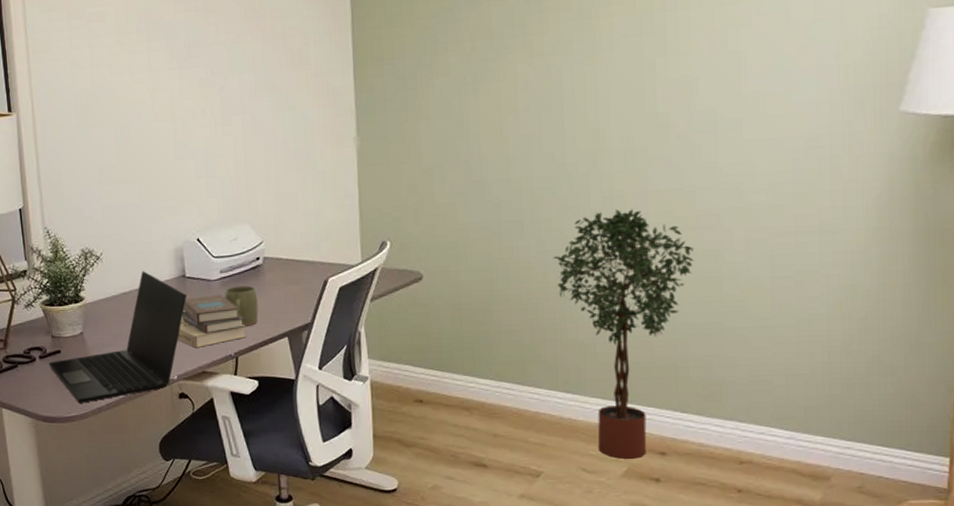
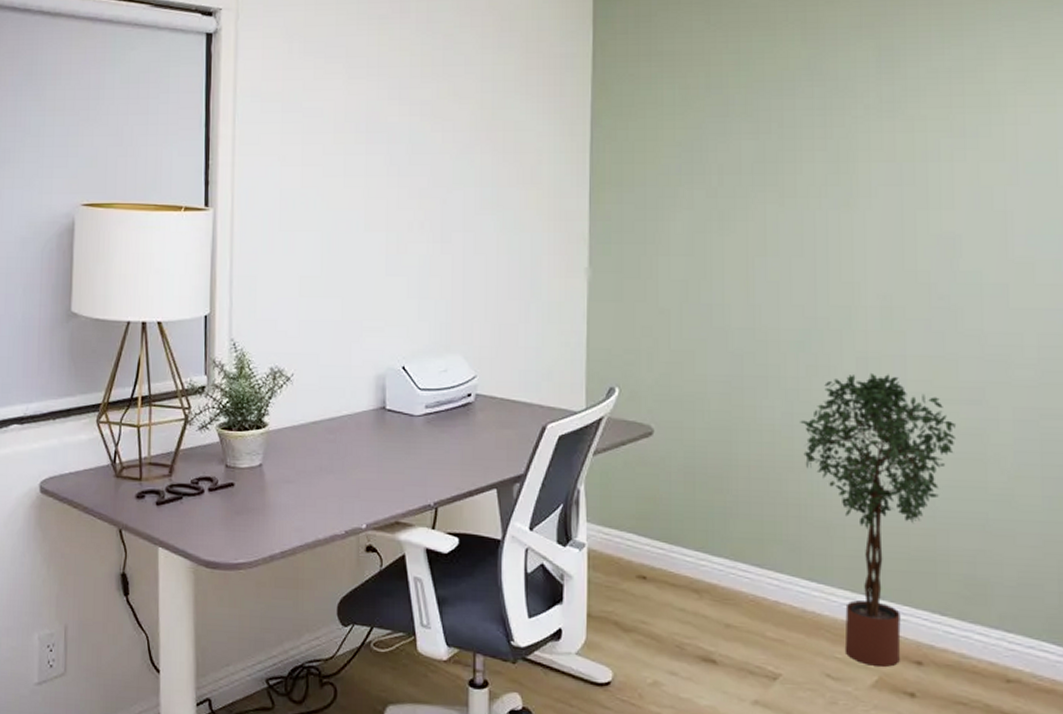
laptop: present [49,271,188,403] -> none [219,398,386,549]
books: present [177,294,247,348] -> none [370,432,450,493]
mug: present [224,285,259,326] -> none [427,424,465,472]

